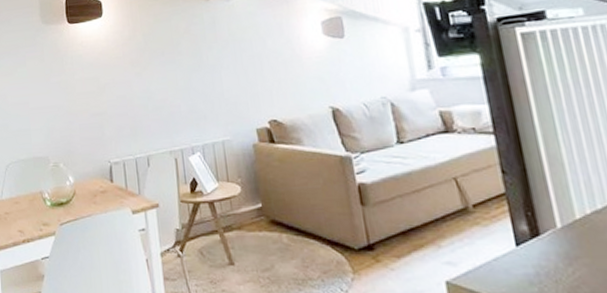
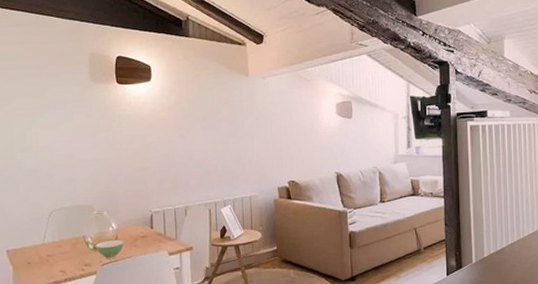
bowl: none [53,195,84,218] -> present [96,239,125,260]

